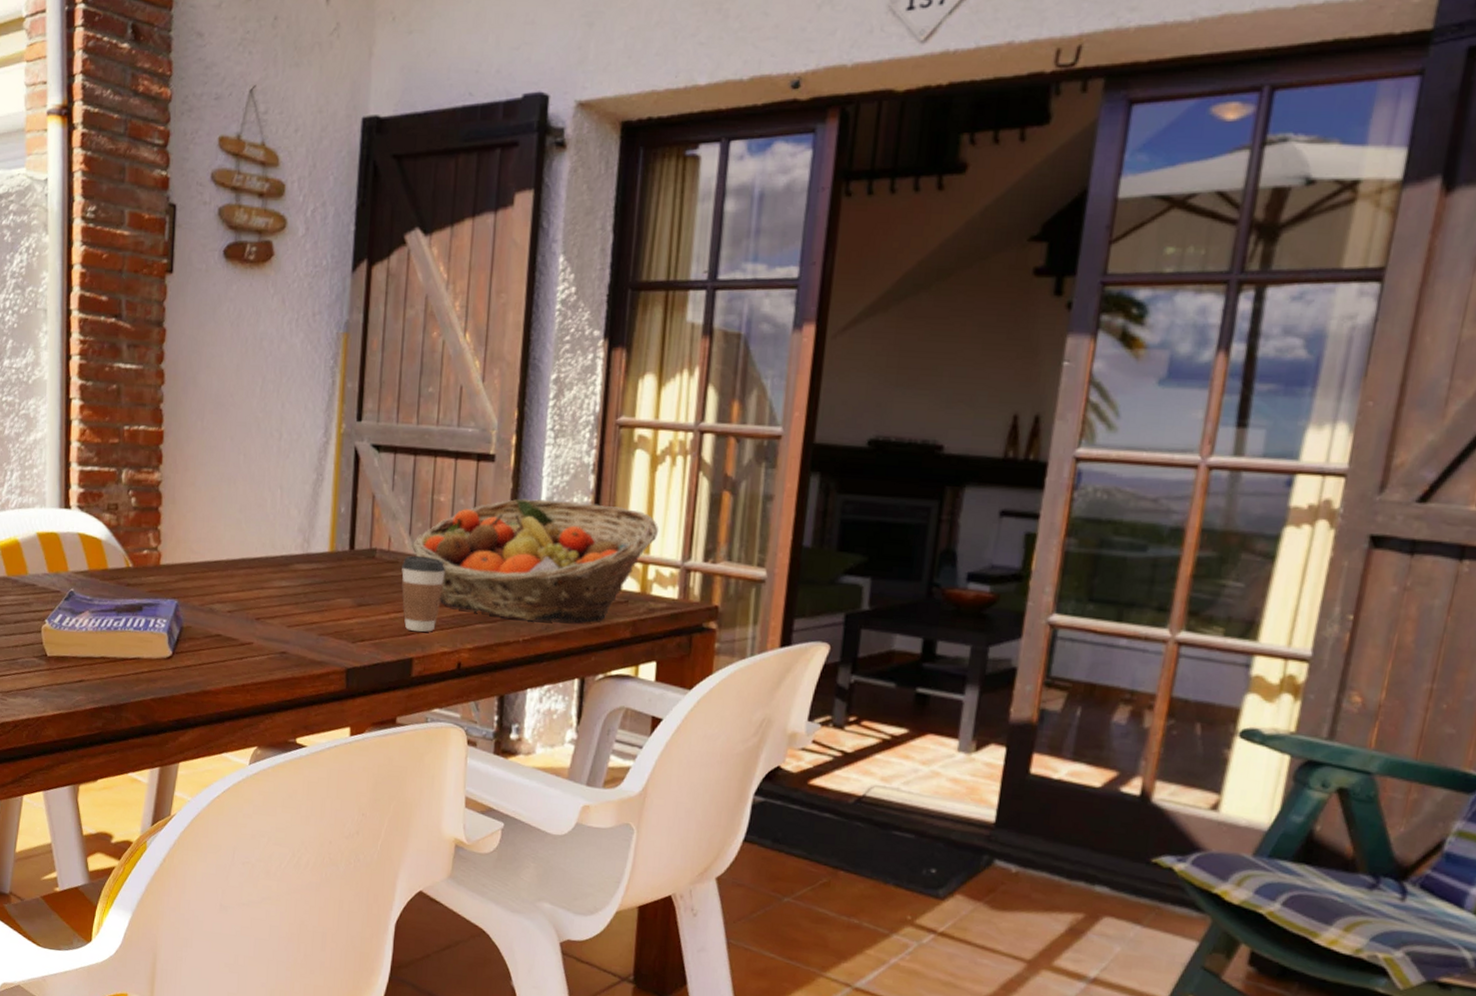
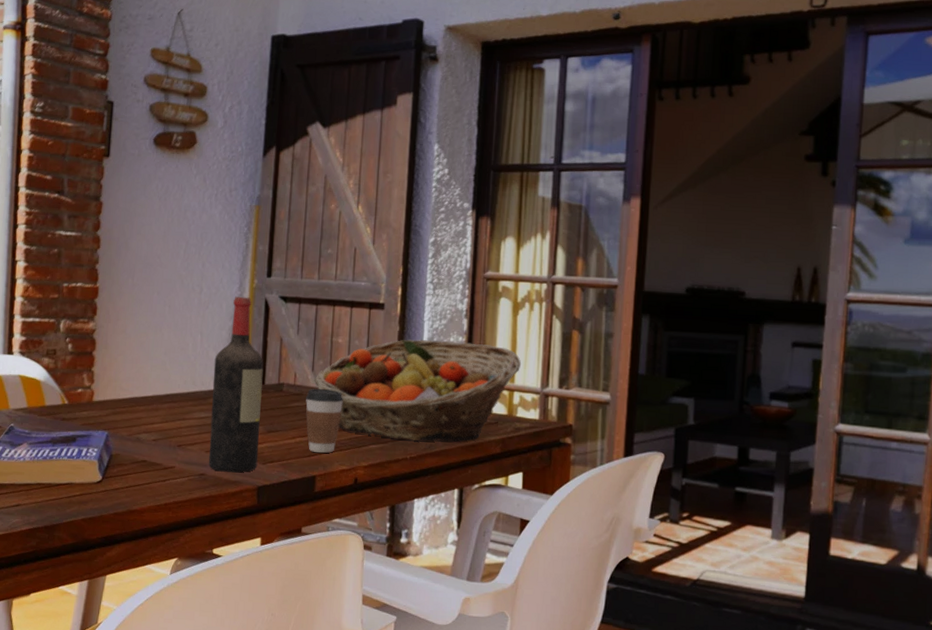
wine bottle: none [291,444,353,652] -> present [209,297,264,473]

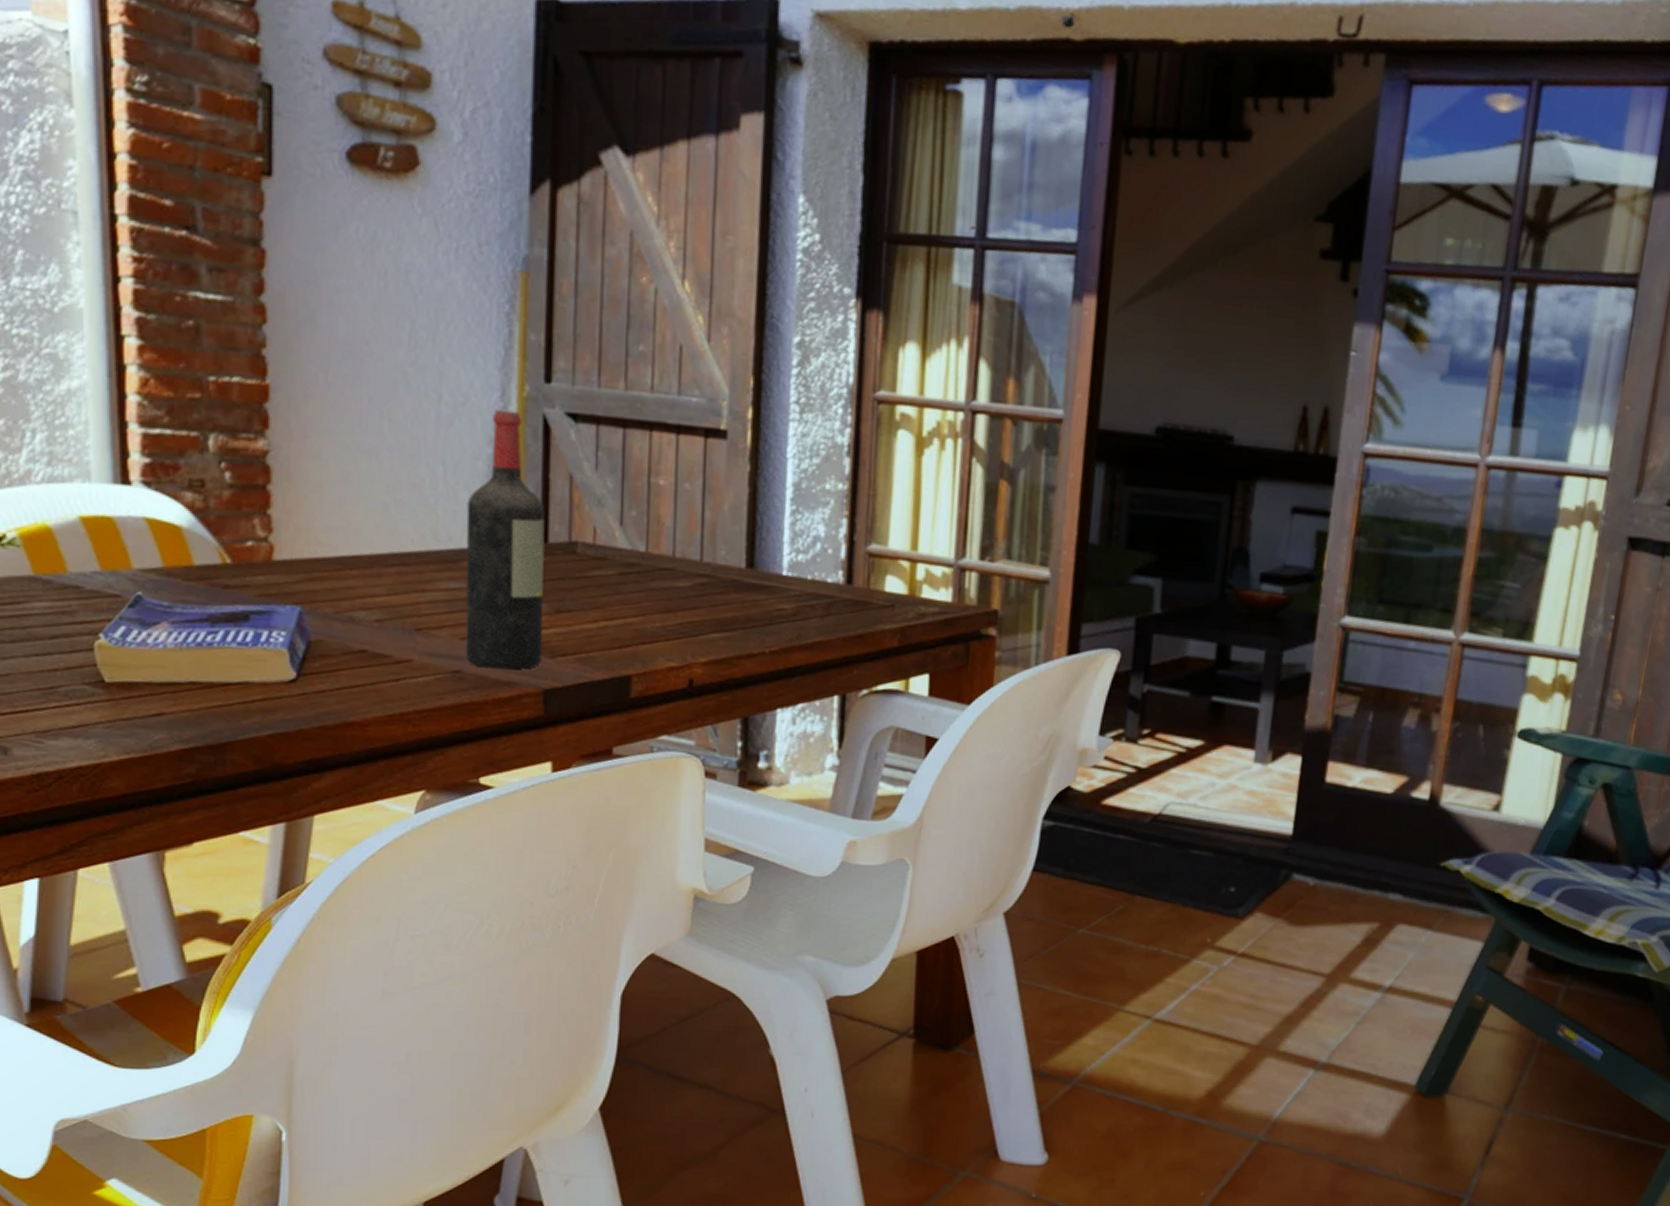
coffee cup: present [305,388,344,453] -> none [611,550,670,644]
fruit basket: present [314,339,522,442] -> none [623,483,928,631]

